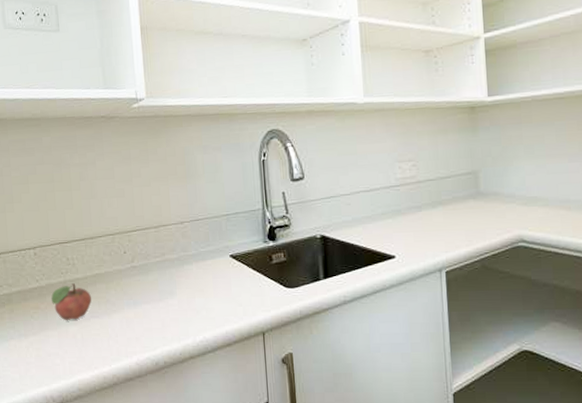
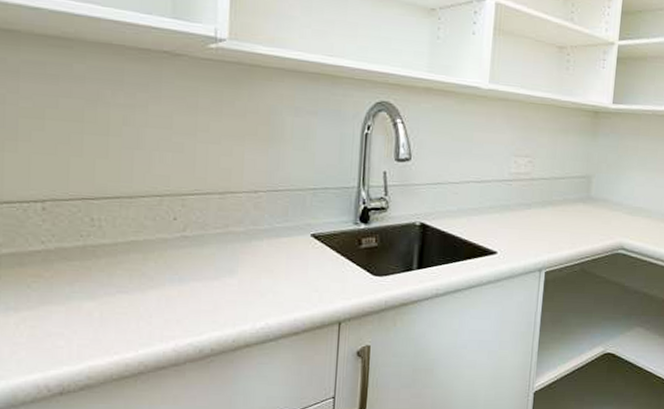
fruit: present [50,283,92,320] -> none [60,250,122,294]

